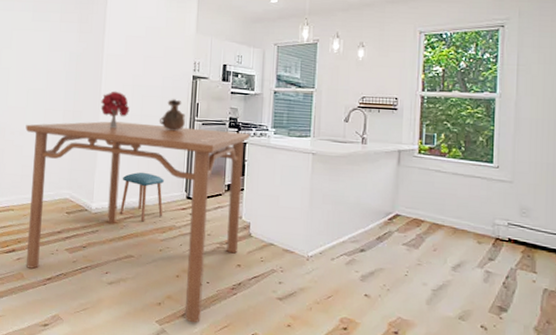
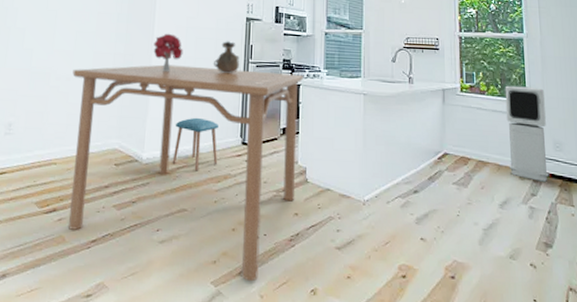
air purifier: none [466,148,514,247] -> present [505,85,549,182]

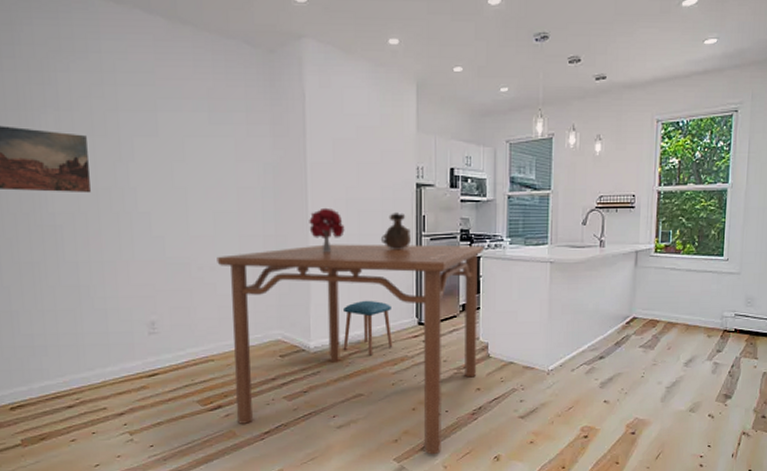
air purifier: present [505,85,549,182] -> none [697,242,742,338]

